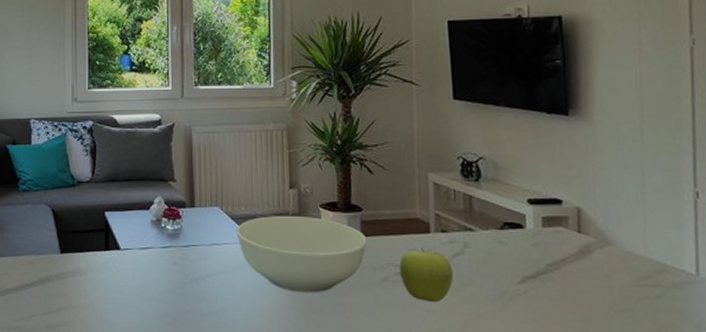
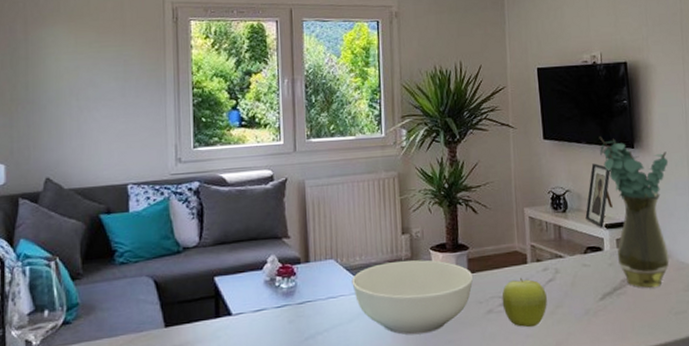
picture frame: none [503,130,538,201] -> present [585,163,613,227]
vase: none [523,100,615,277] -> present [599,137,670,288]

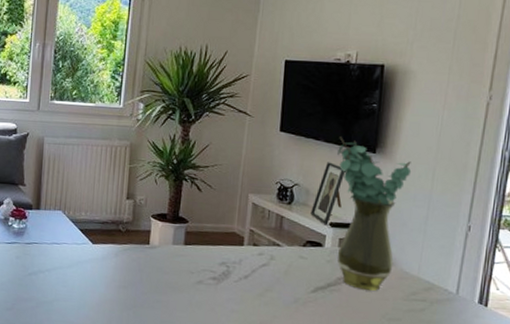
bowl: present [351,260,474,335] -> none [75,222,189,291]
fruit: present [501,277,548,328] -> none [213,257,259,304]

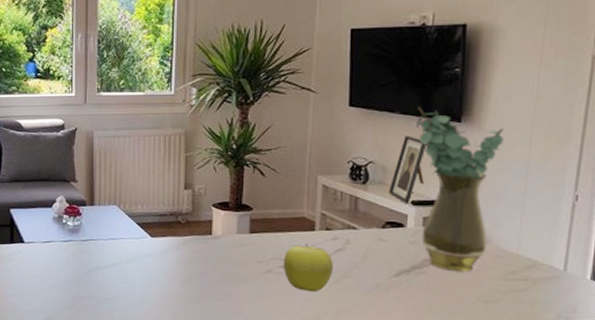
fruit: none [213,257,259,304] -> present [283,243,334,293]

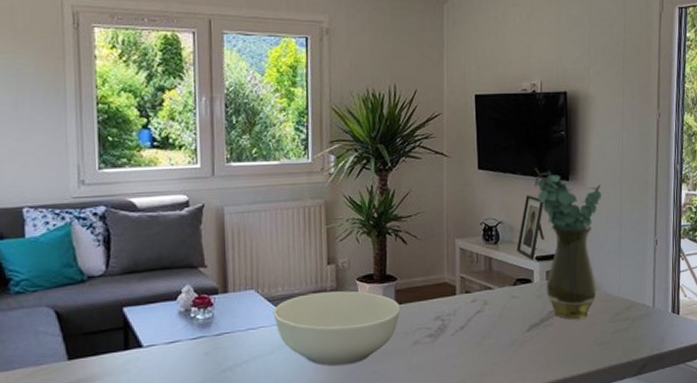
bowl: none [133,213,255,283] -> present [273,290,401,367]
fruit: present [283,243,334,293] -> none [429,309,475,359]

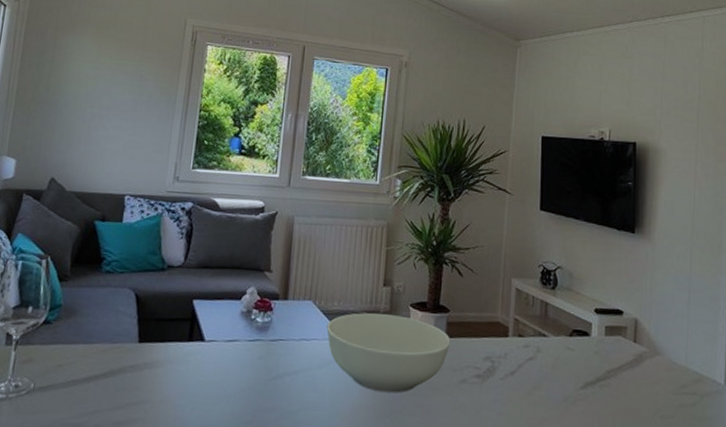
picture frame: present [516,195,544,259] -> none [575,243,607,311]
vase: present [534,168,602,319] -> none [598,216,670,385]

